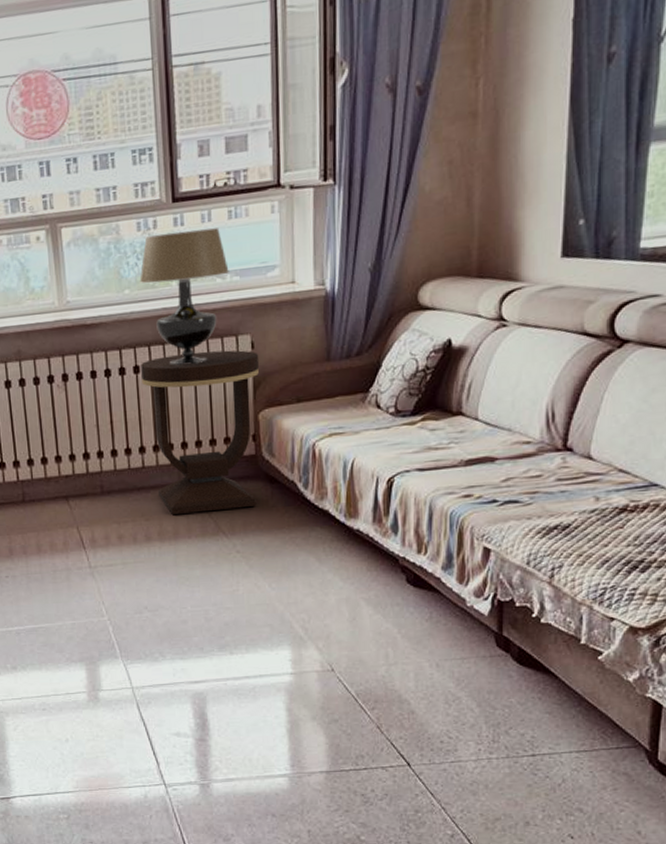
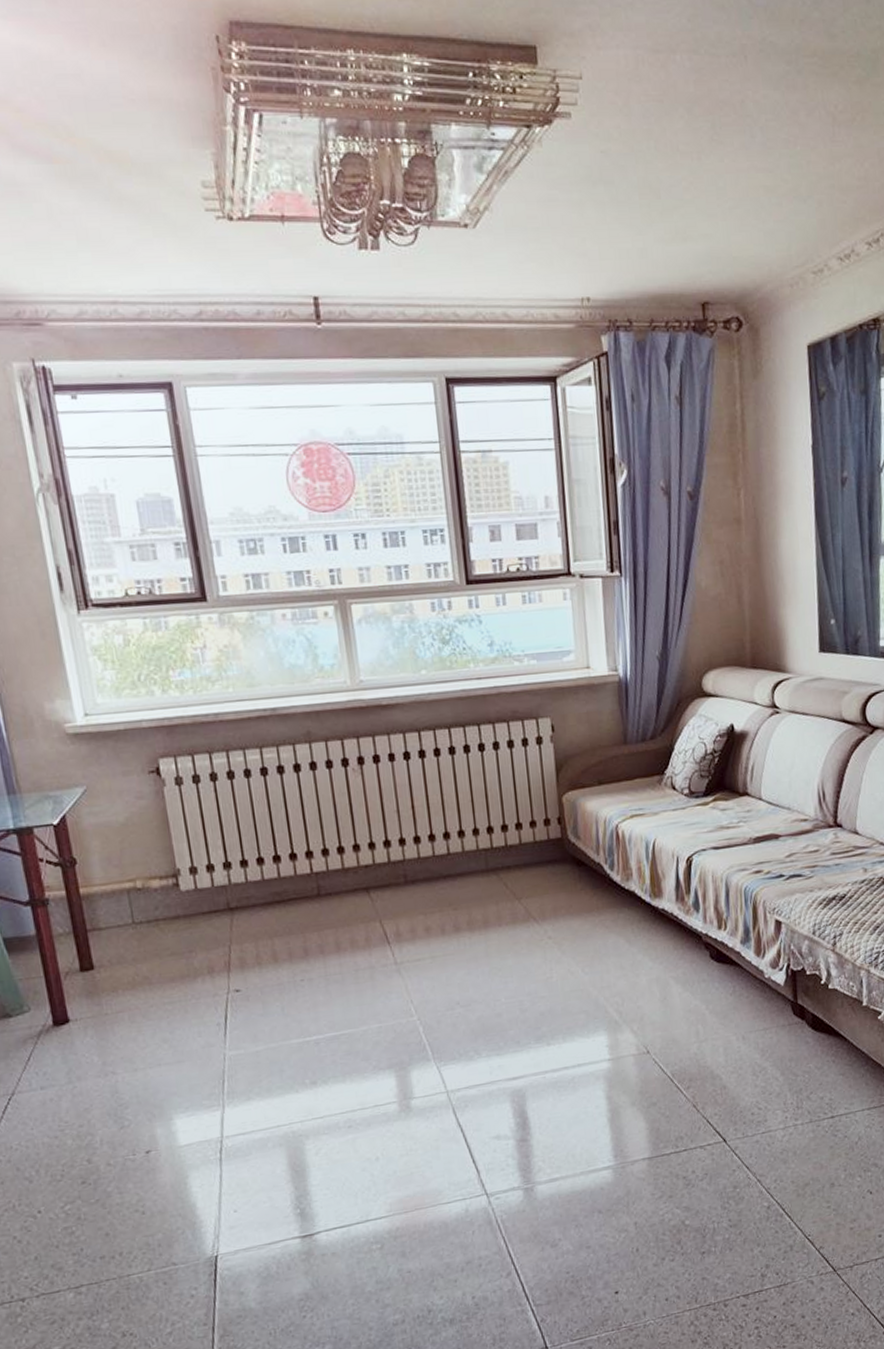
table lamp: present [140,228,229,365] -> none [436,611,526,748]
side table: present [141,350,259,514] -> none [441,733,565,902]

